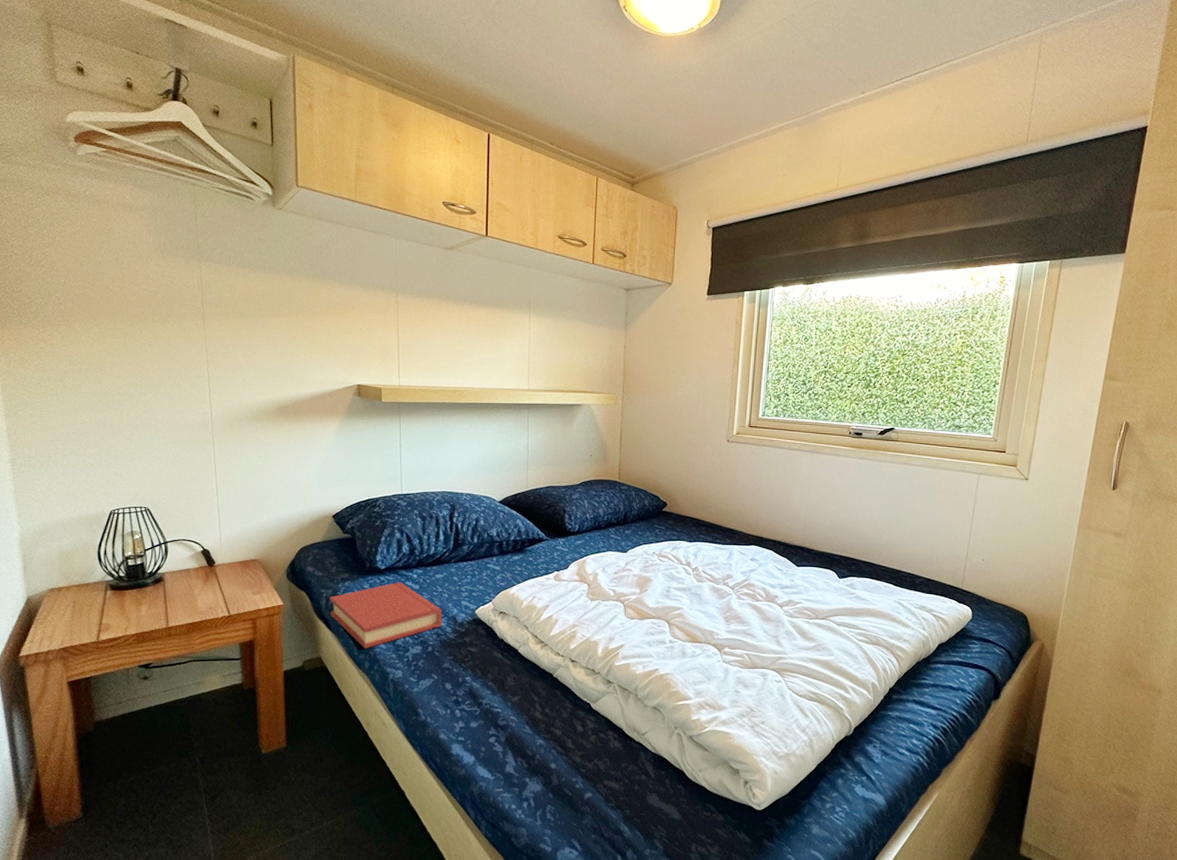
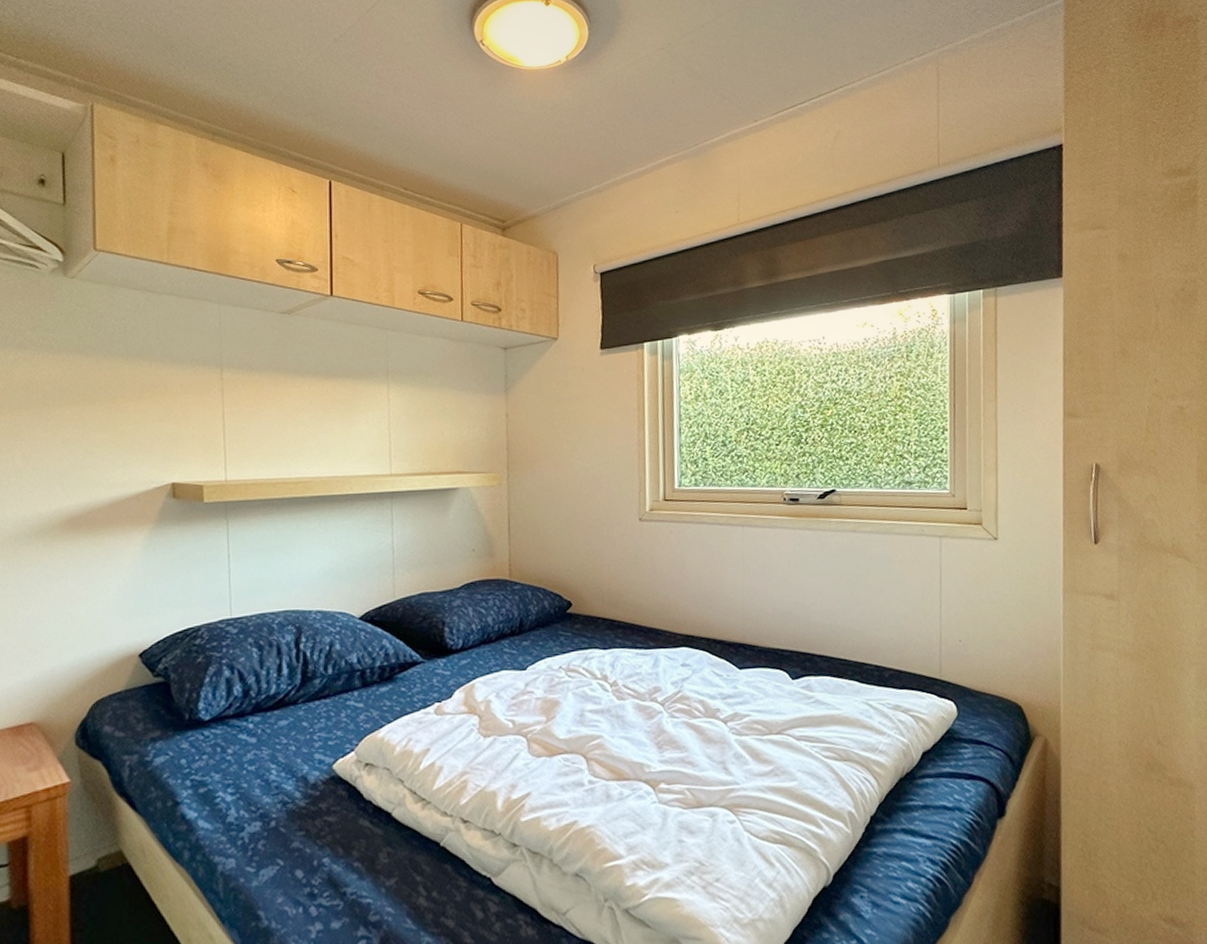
hardback book: present [330,581,442,649] -> none [134,735,289,833]

